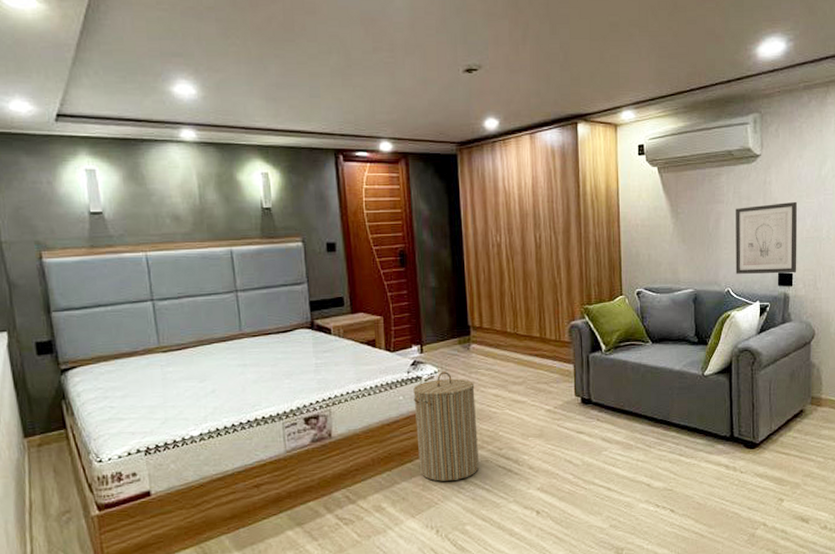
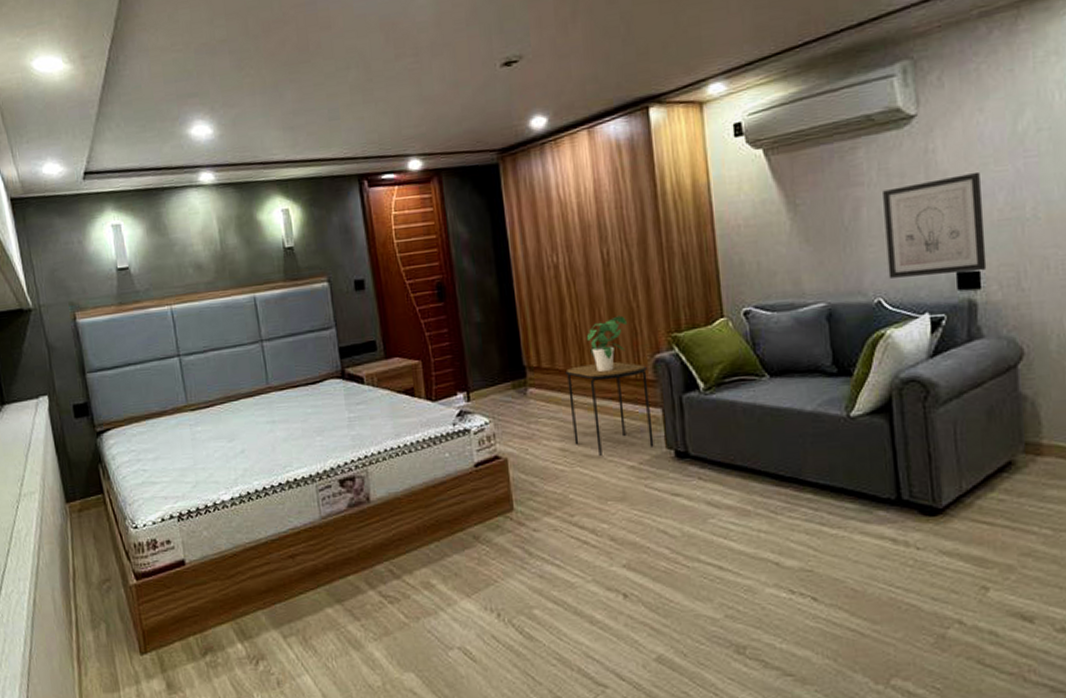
laundry hamper: present [413,371,480,481] -> none [461,422,547,555]
side table: none [502,326,566,402] -> present [565,362,654,457]
potted plant: none [519,289,551,334] -> present [586,315,627,373]

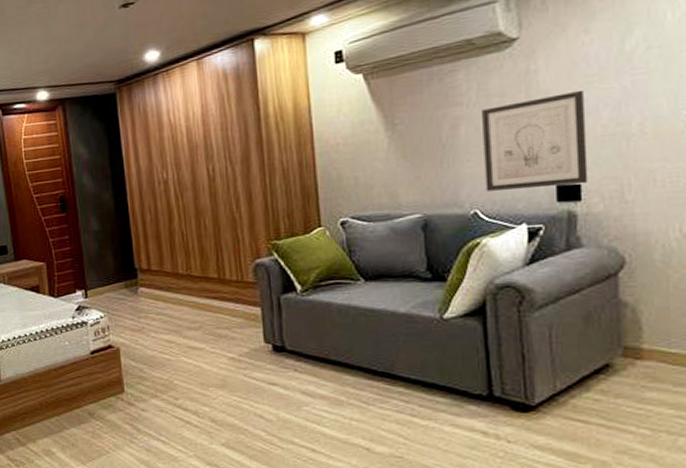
side table: present [565,362,654,457] -> none [173,266,253,349]
potted plant: present [586,315,627,373] -> none [192,225,230,275]

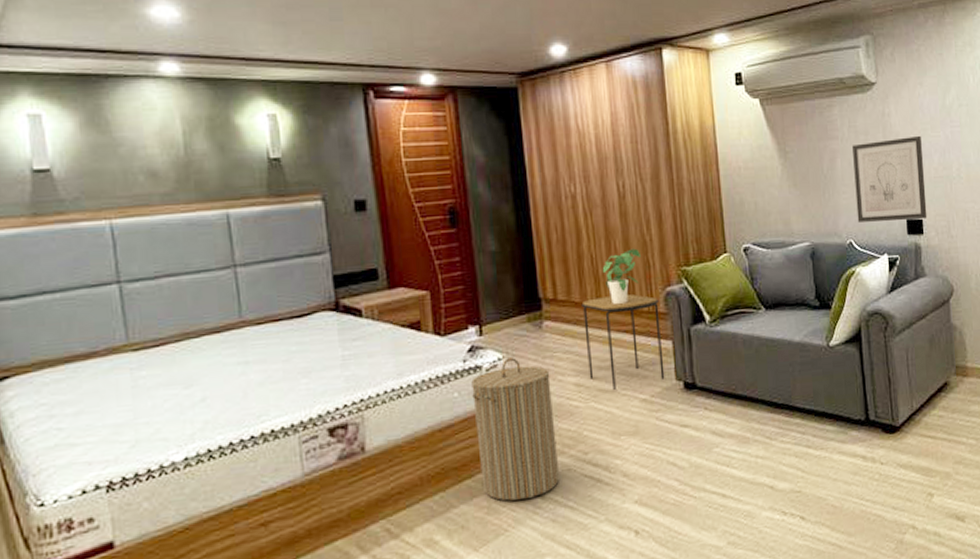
laundry hamper: none [79,316,154,429] -> present [471,357,560,501]
side table: none [173,266,253,349] -> present [581,294,665,391]
potted plant: none [192,225,230,275] -> present [602,248,640,305]

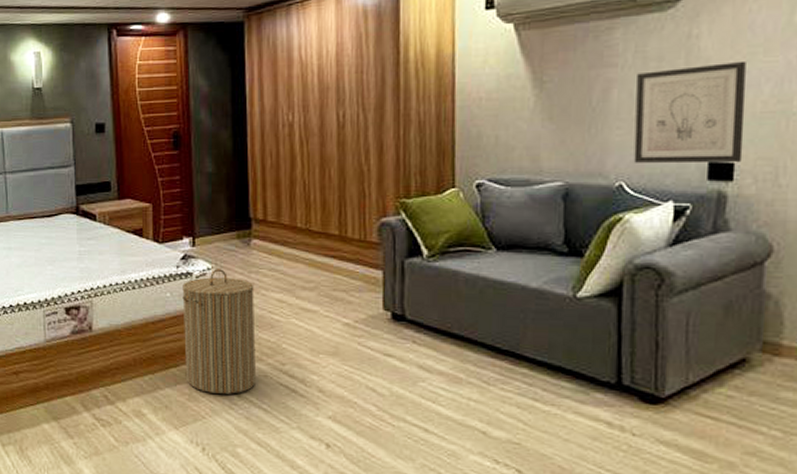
side table: present [581,294,665,391] -> none [290,222,373,312]
potted plant: present [602,248,640,305] -> none [314,177,356,231]

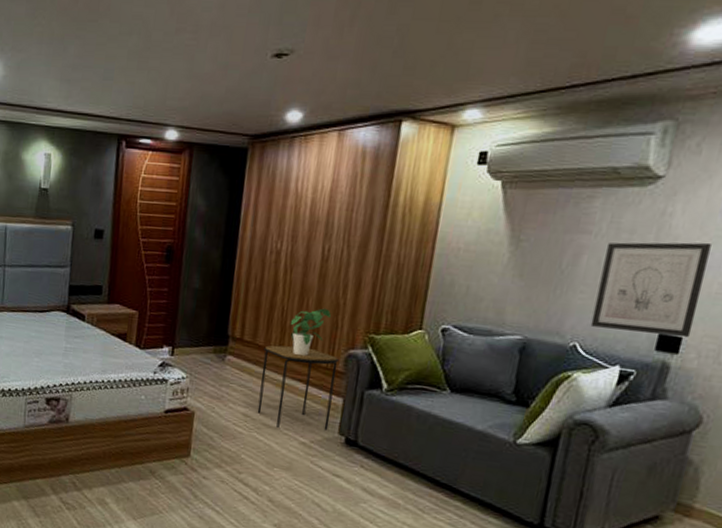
laundry hamper: present [182,269,257,394] -> none [149,378,223,495]
side table: none [290,222,373,312] -> present [257,345,340,431]
potted plant: none [314,177,356,231] -> present [290,308,331,357]

